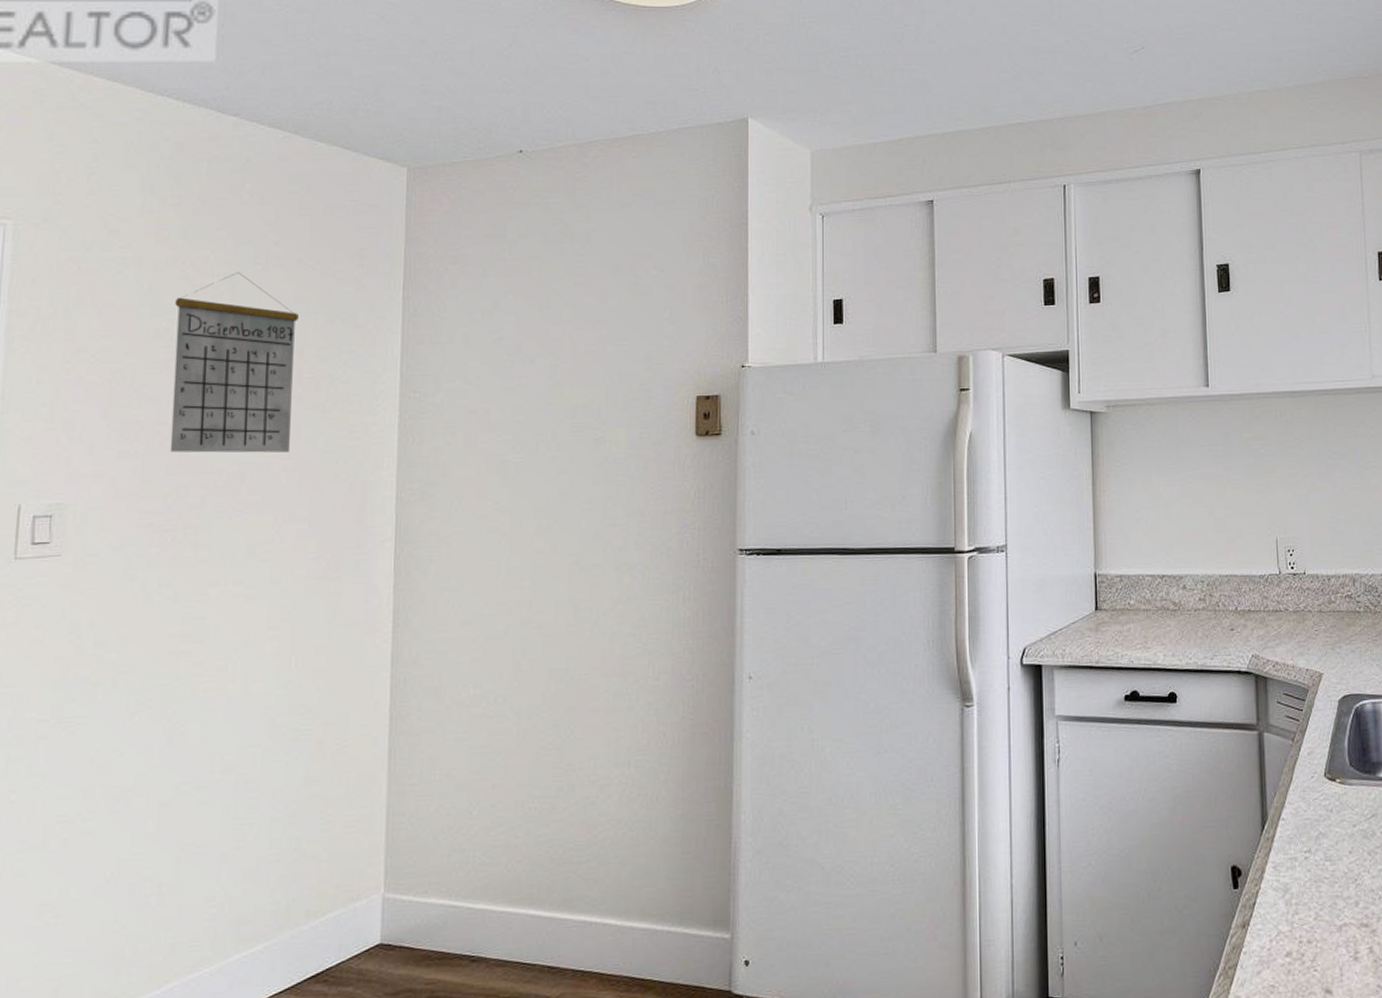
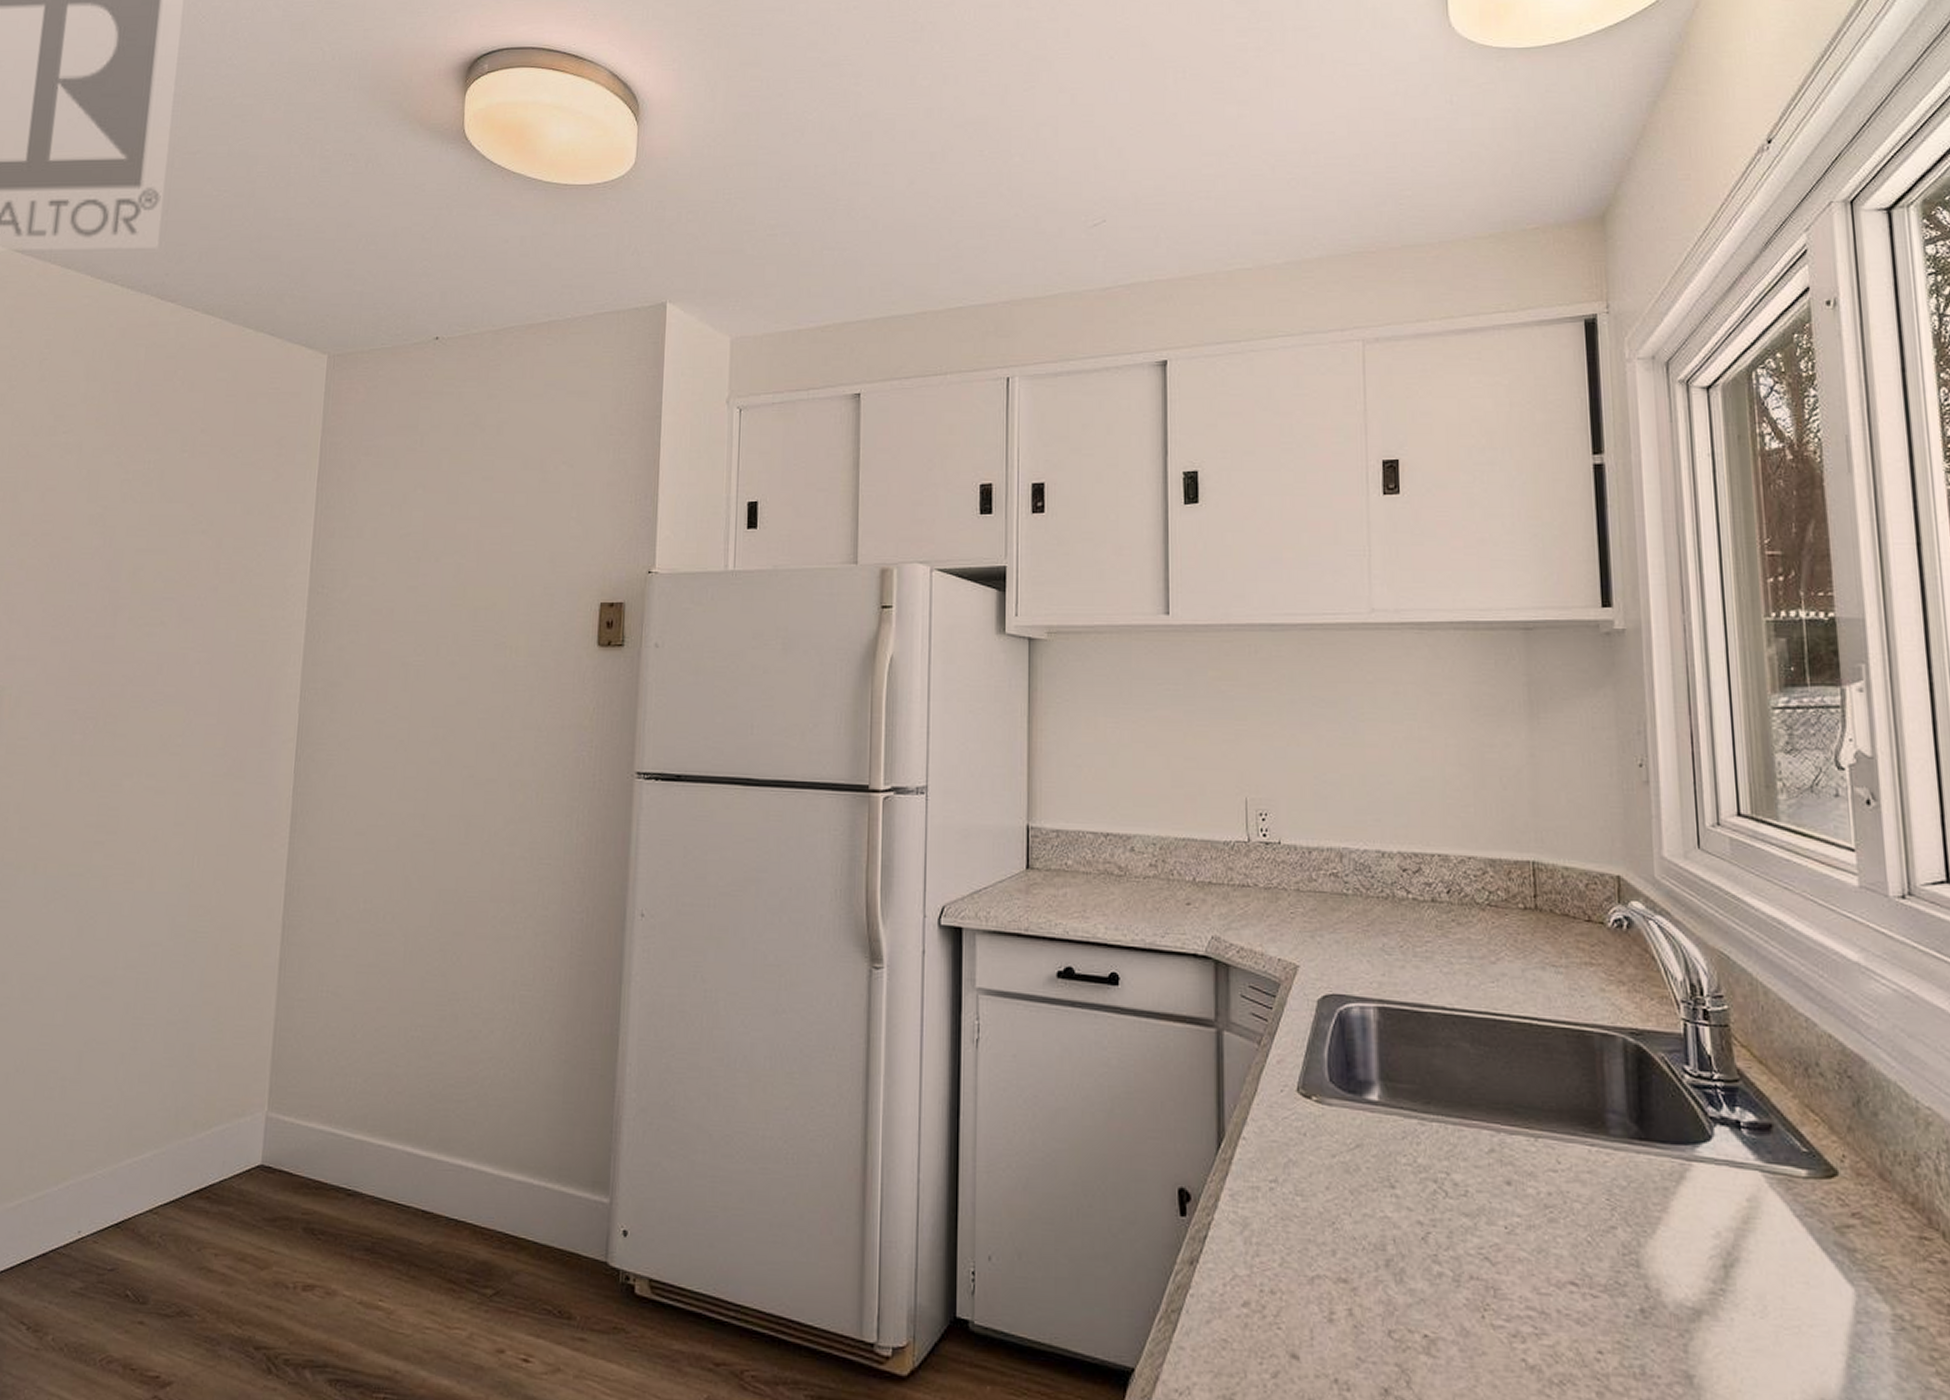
calendar: present [170,271,299,453] -> none [96,459,219,644]

